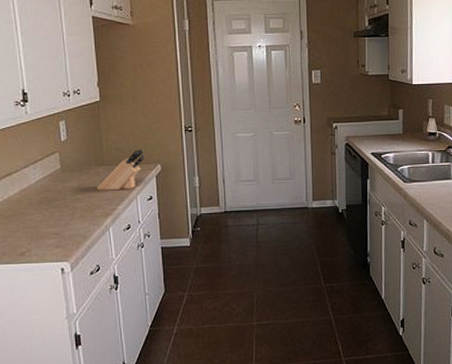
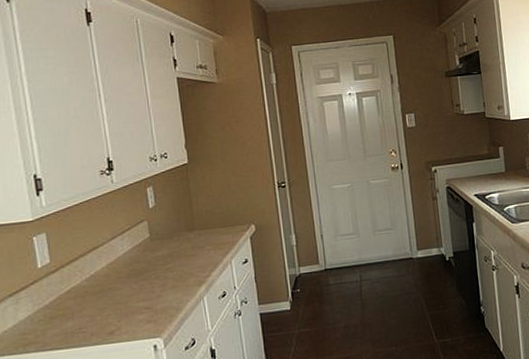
knife block: present [97,149,145,190] -> none [189,209,238,257]

